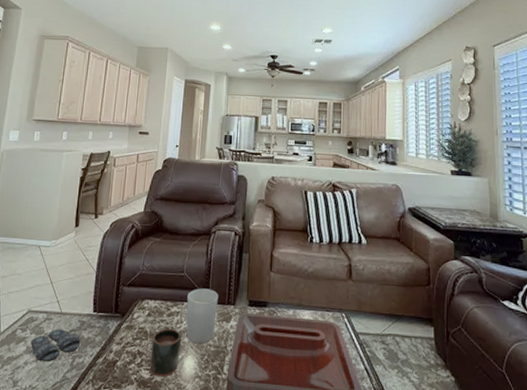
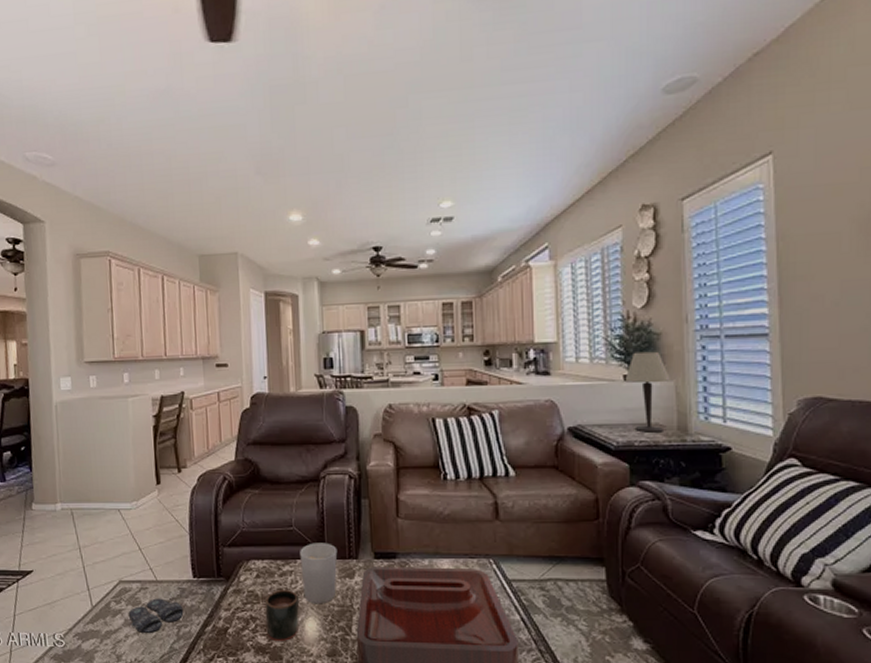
table lamp: none [451,153,485,218] -> present [624,351,670,433]

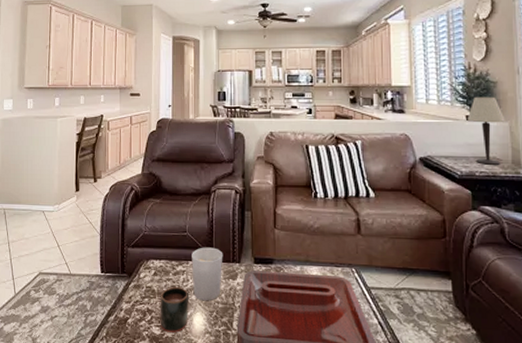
slippers: present [128,598,184,633] -> none [45,289,91,320]

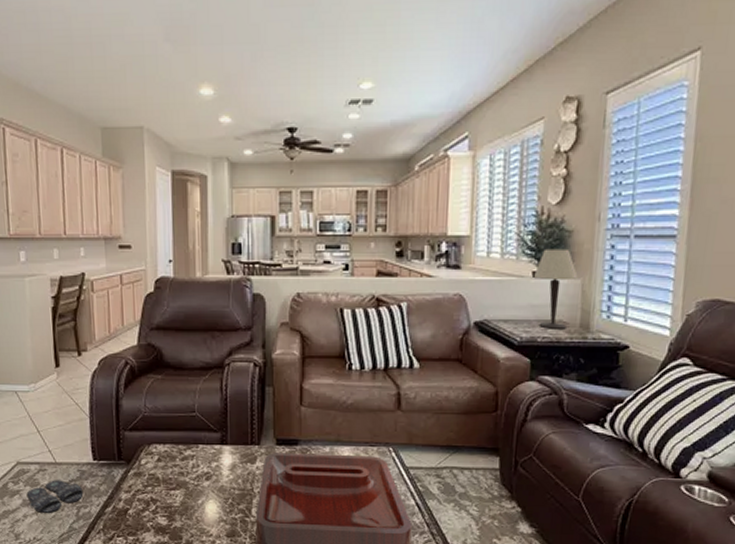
slippers: none [45,289,91,320] -> present [26,480,84,513]
mug: present [160,287,190,333] -> none [165,473,201,522]
candle holder: present [192,247,223,301] -> none [202,428,240,488]

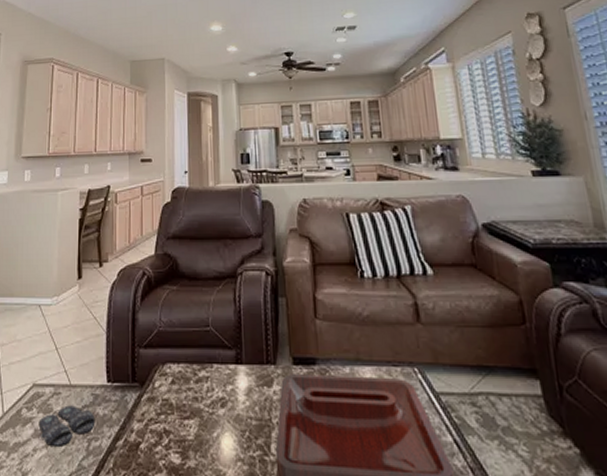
table lamp: present [533,248,578,329] -> none [532,147,580,230]

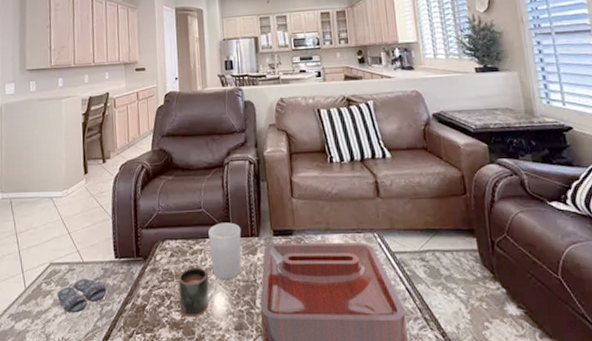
mug: none [179,399,216,461] -> present [178,267,209,316]
candle holder: none [216,345,255,417] -> present [208,222,241,280]

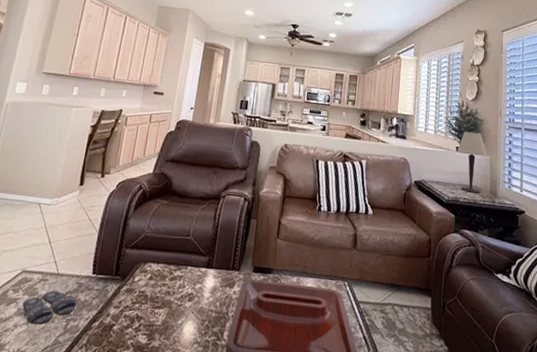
mug: present [178,267,209,316] -> none [148,293,184,342]
candle holder: present [208,222,241,280] -> none [187,252,224,310]
table lamp: none [476,47,514,117] -> present [456,131,487,194]

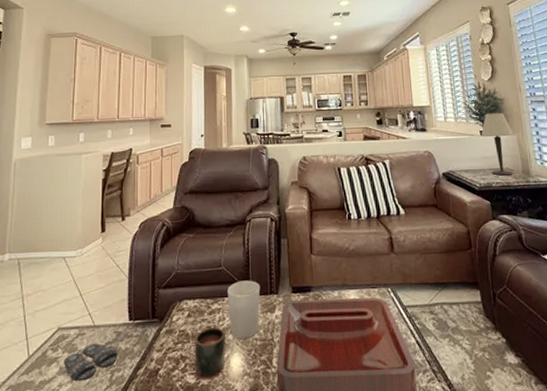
mug: none [148,293,184,342] -> present [194,327,226,379]
candle holder: none [187,252,224,310] -> present [227,280,261,340]

